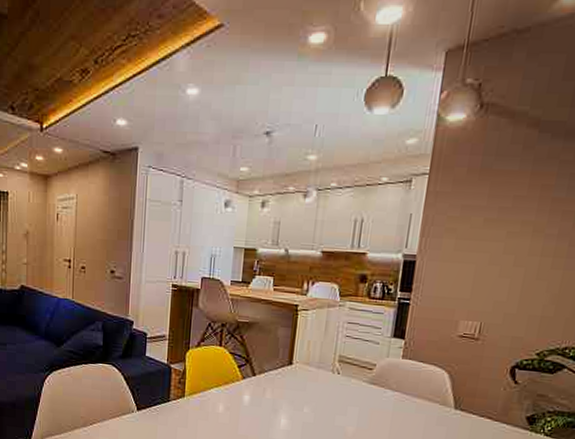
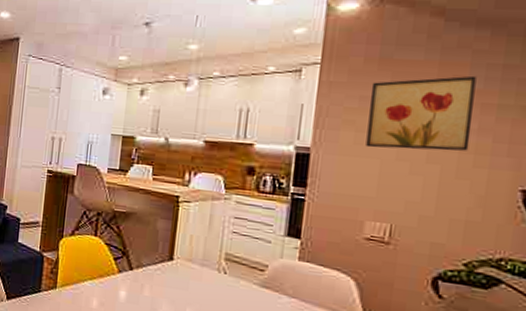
wall art: none [464,184,561,255] -> present [365,75,477,151]

